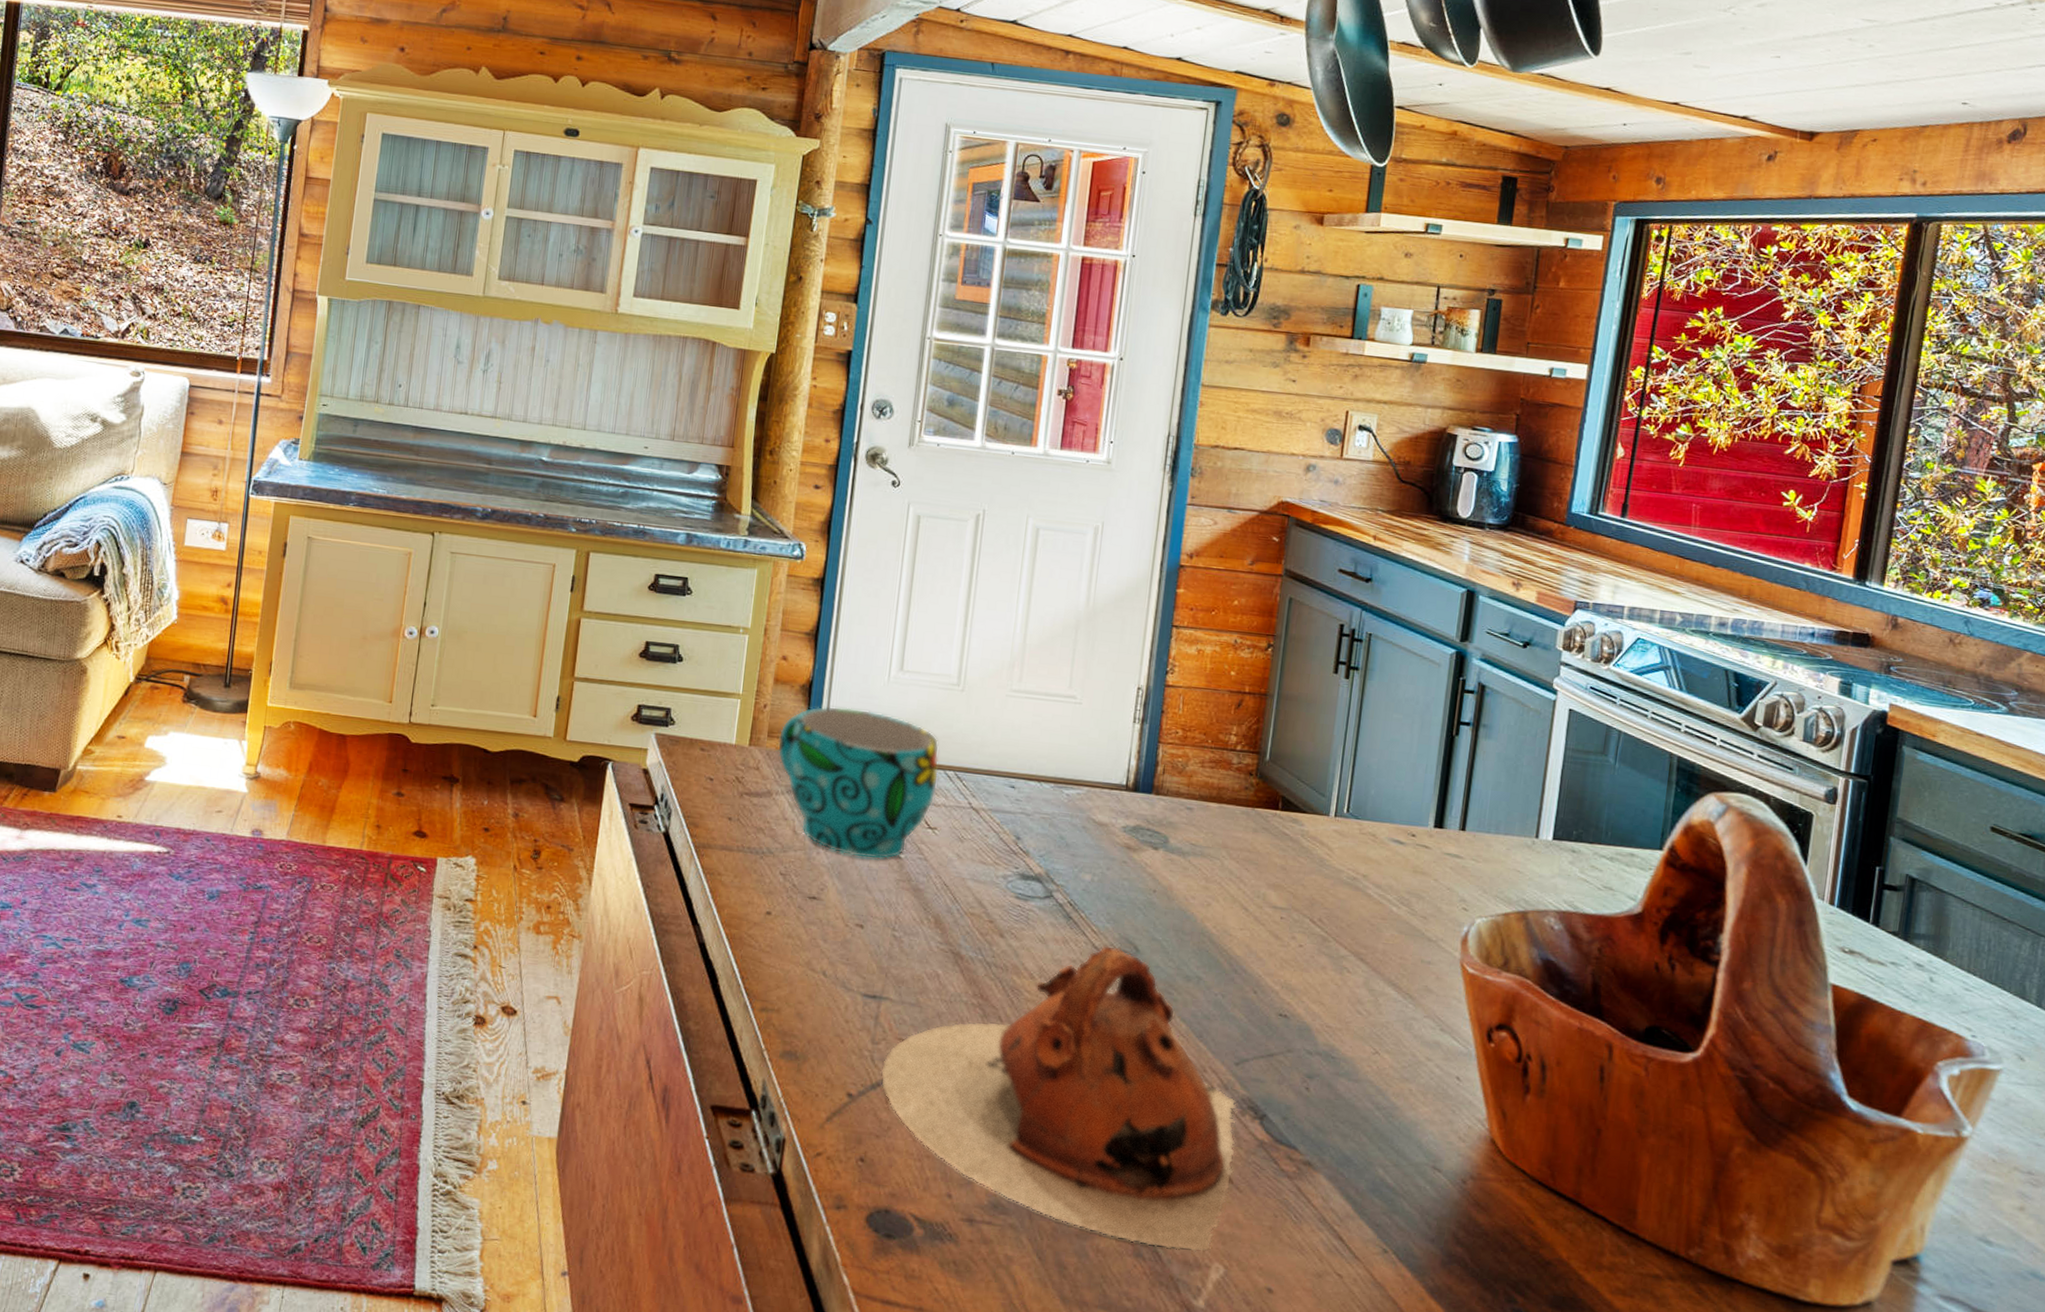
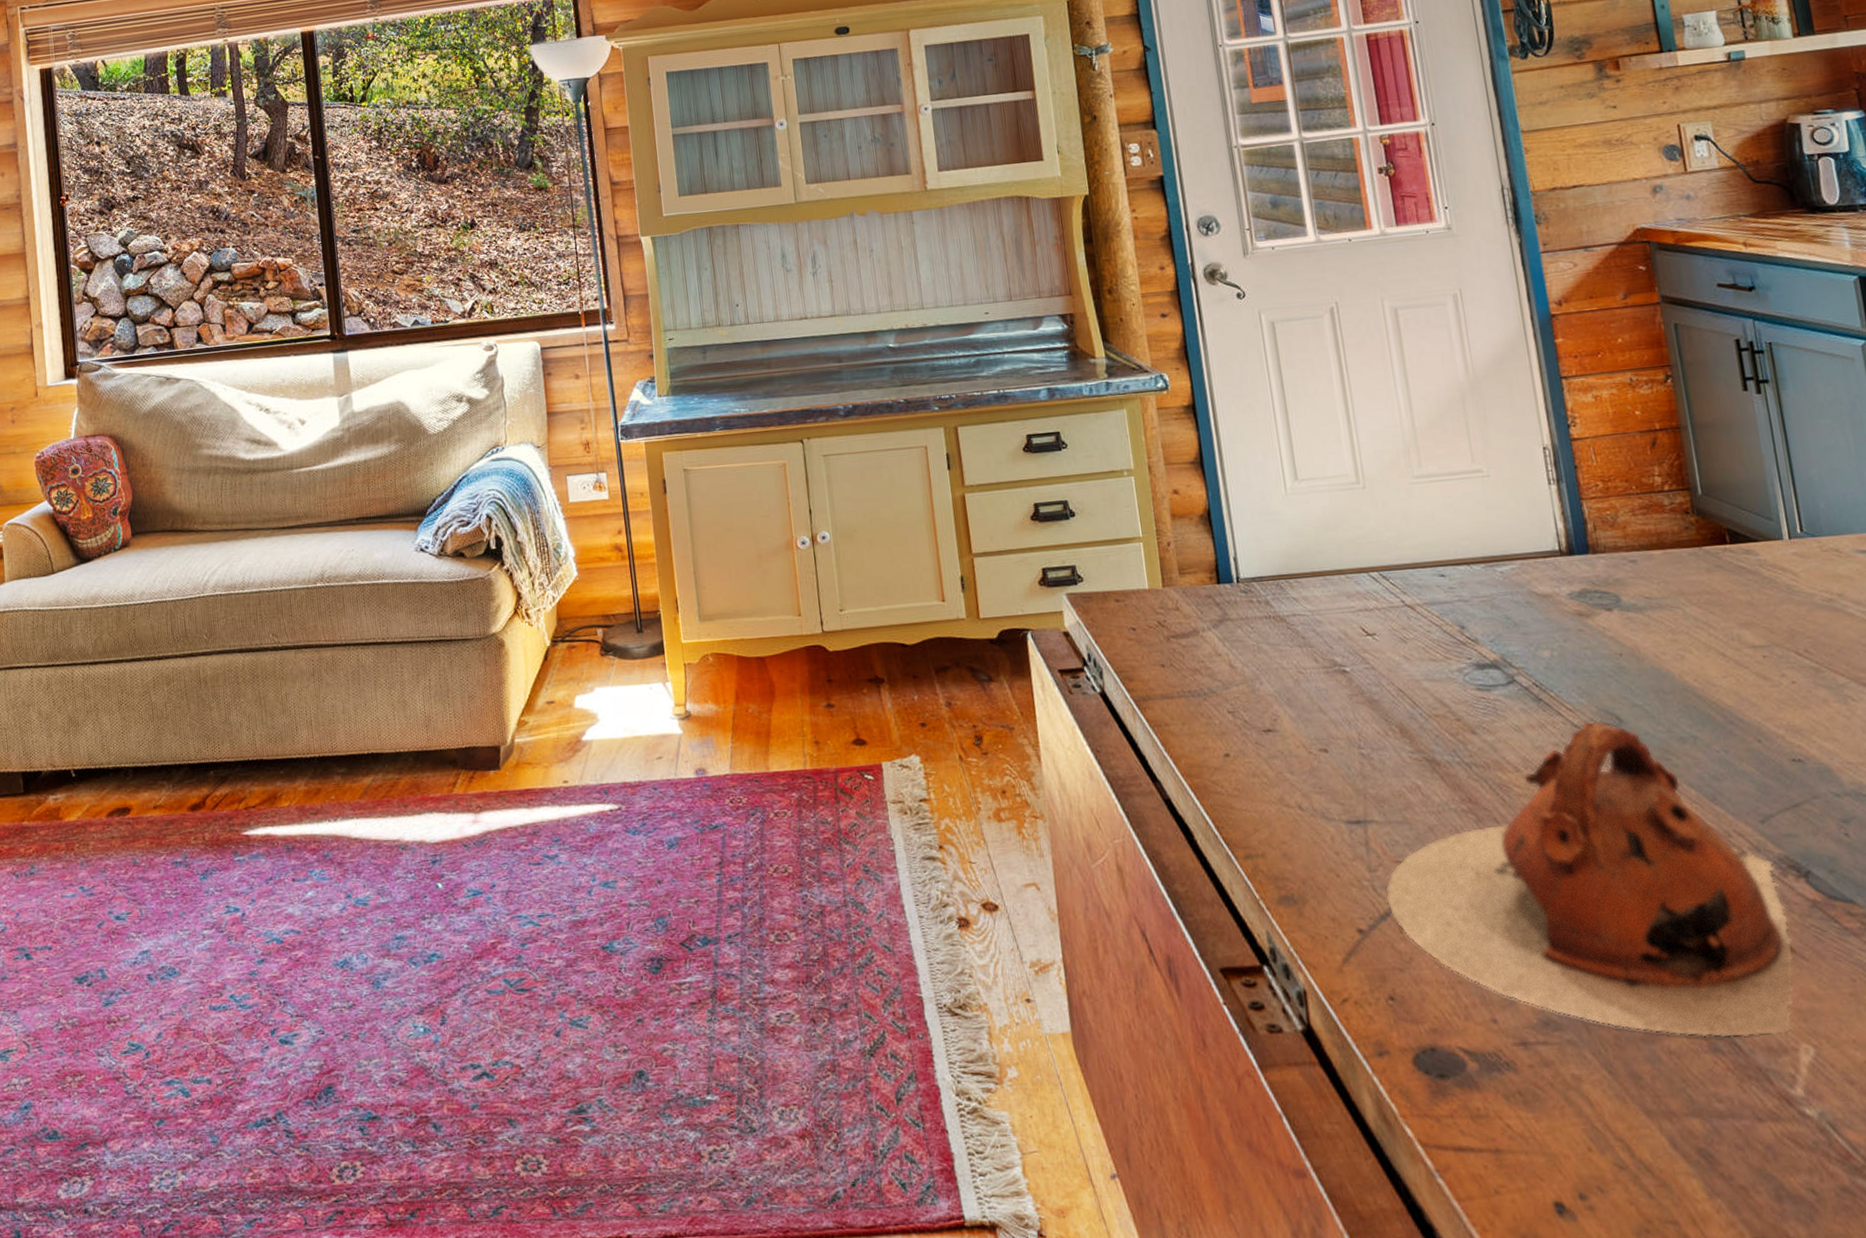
cup: present [777,706,939,860] -> none [1189,527,1366,680]

